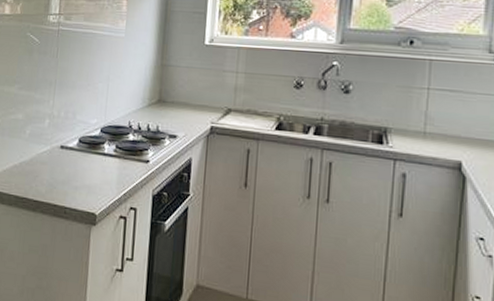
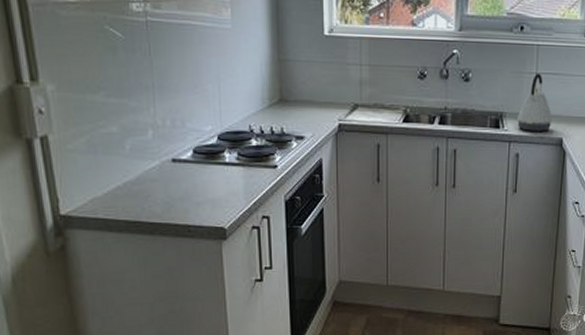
kettle: none [403,89,449,152] -> present [516,74,553,131]

